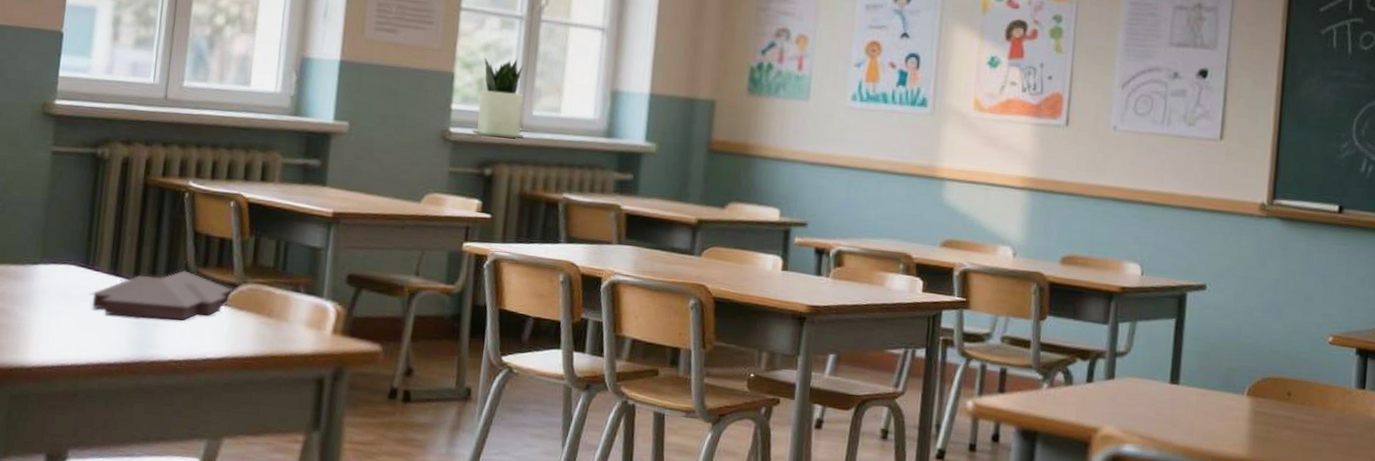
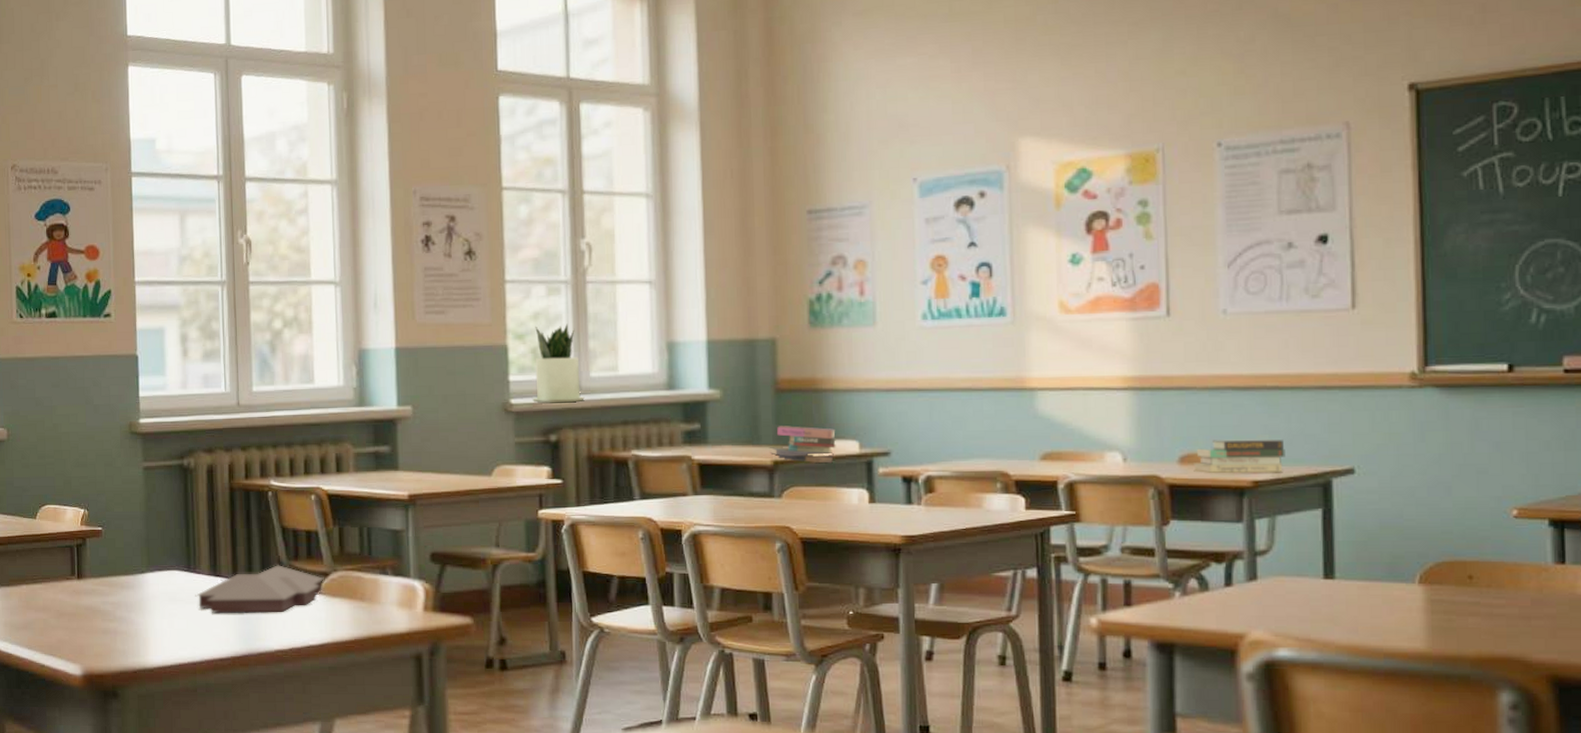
books: none [696,186,760,228] -> present [770,426,836,464]
books: none [1072,245,1151,281] -> present [1193,439,1285,473]

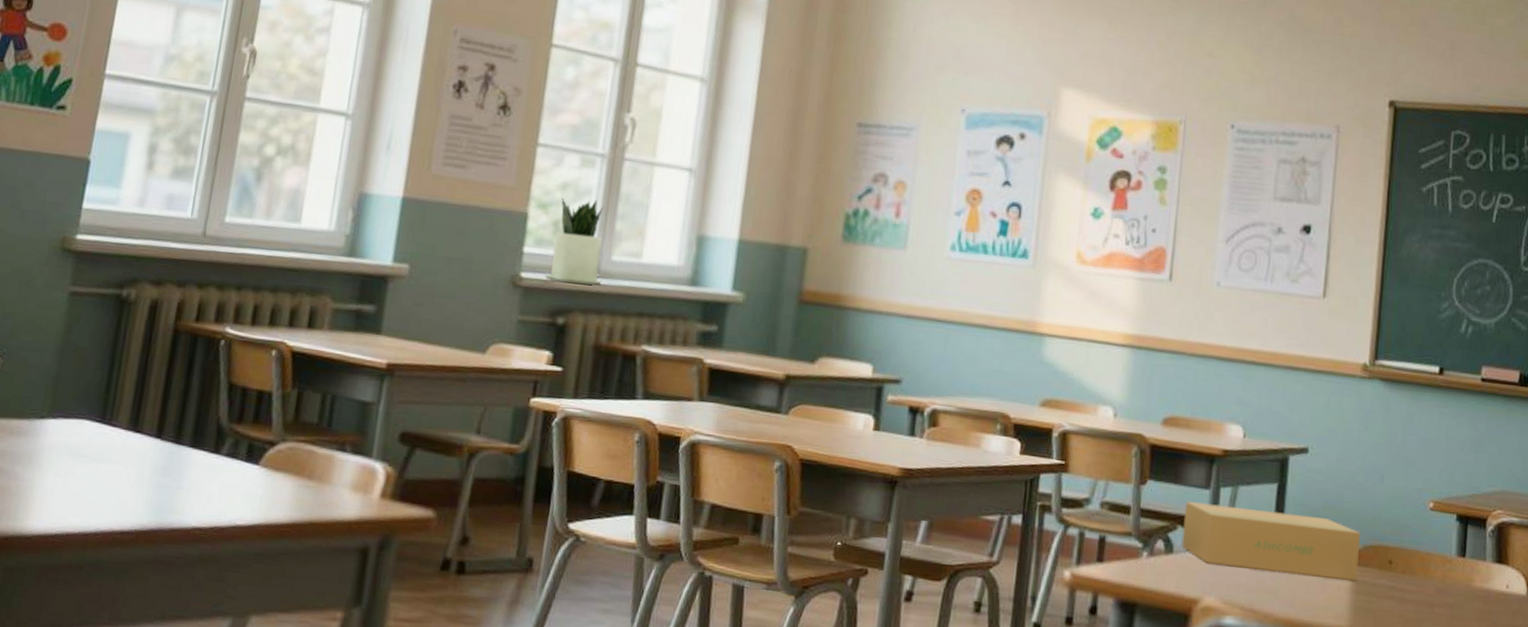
papers: present [195,565,325,613] -> none [104,426,270,483]
books: present [770,426,836,464] -> none [784,339,852,385]
books: present [1193,439,1285,473] -> none [1174,406,1254,444]
box: none [1216,536,1431,601] -> present [1181,501,1360,581]

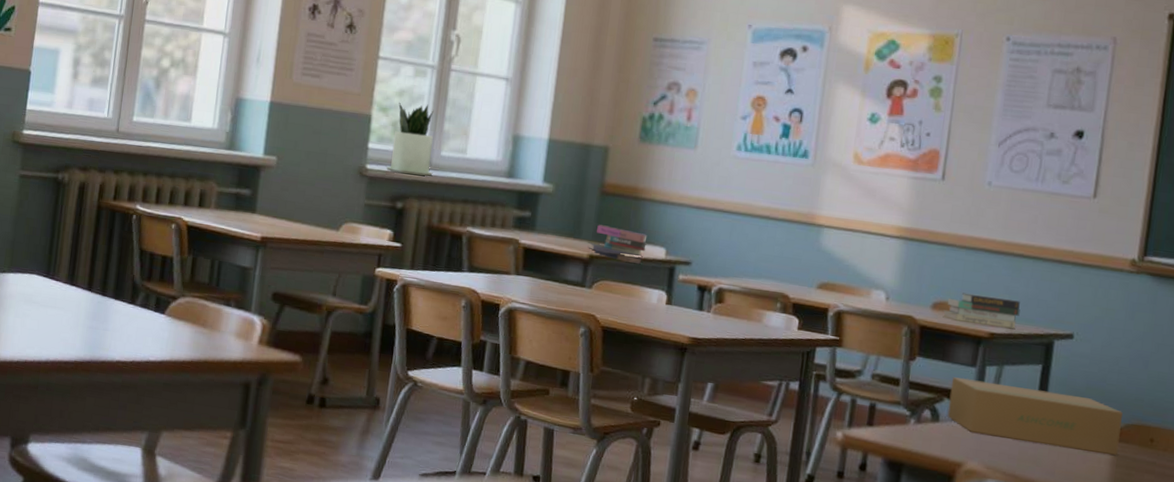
books: none [784,339,852,385] -> present [588,224,648,265]
books: none [1174,406,1254,444] -> present [943,292,1020,329]

